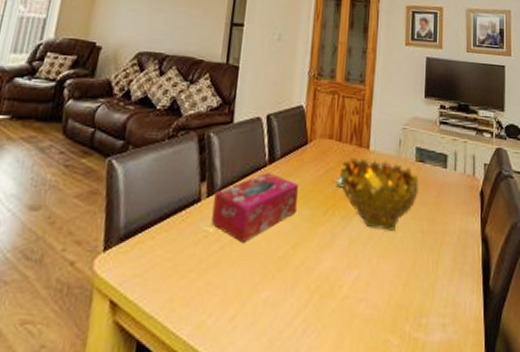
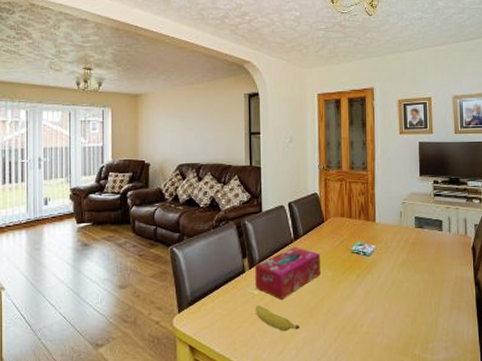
fruit: none [207,248,263,288] -> present [256,305,301,332]
decorative bowl: present [339,158,419,231] -> none [352,229,419,282]

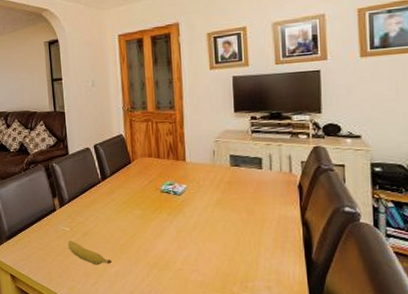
tissue box: present [255,247,320,299] -> none [65,187,130,236]

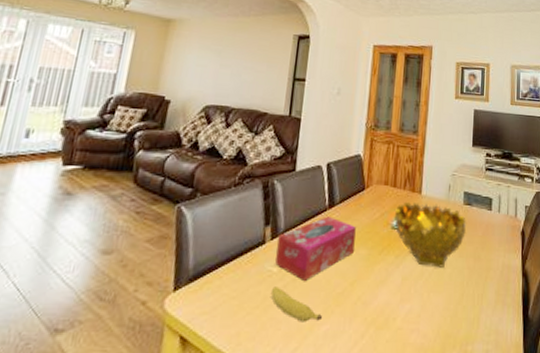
tissue box: none [65,187,130,236] -> present [275,216,356,281]
decorative bowl: none [161,168,236,221] -> present [394,202,466,268]

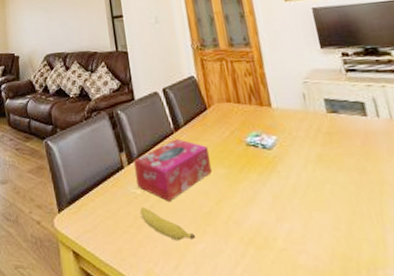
decorative bowl: present [394,202,466,268] -> none [246,115,339,184]

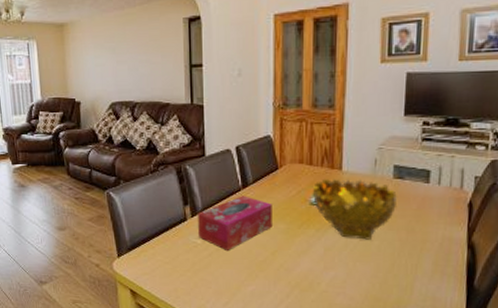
fruit: present [140,207,197,241] -> none [199,255,248,283]
decorative bowl: none [246,115,339,184] -> present [312,179,397,240]

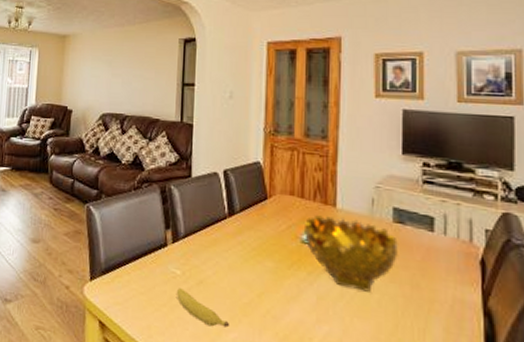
tissue box: present [198,195,272,250] -> none [178,224,260,287]
fruit: none [199,255,248,283] -> present [177,288,230,328]

